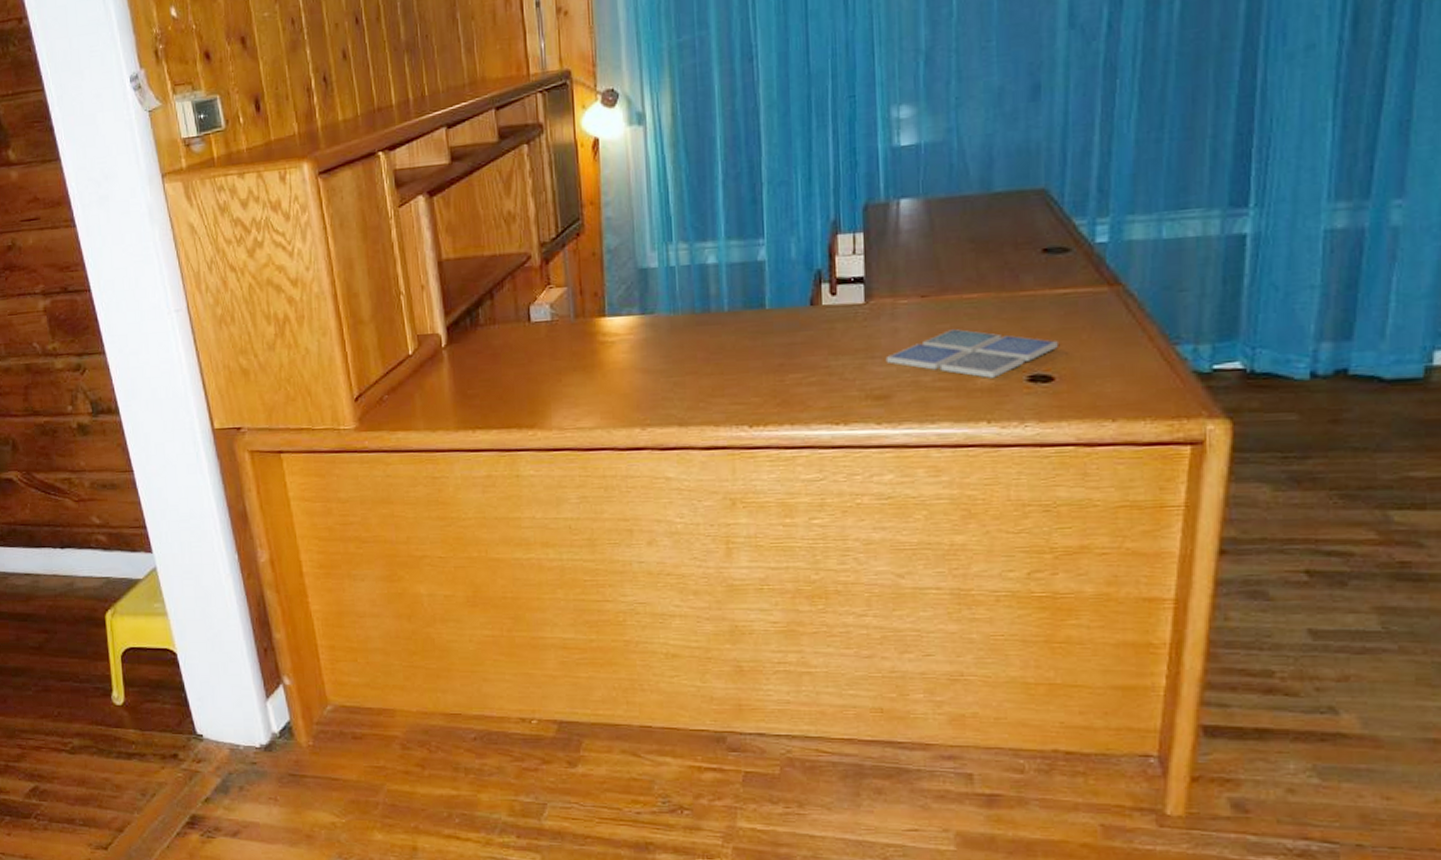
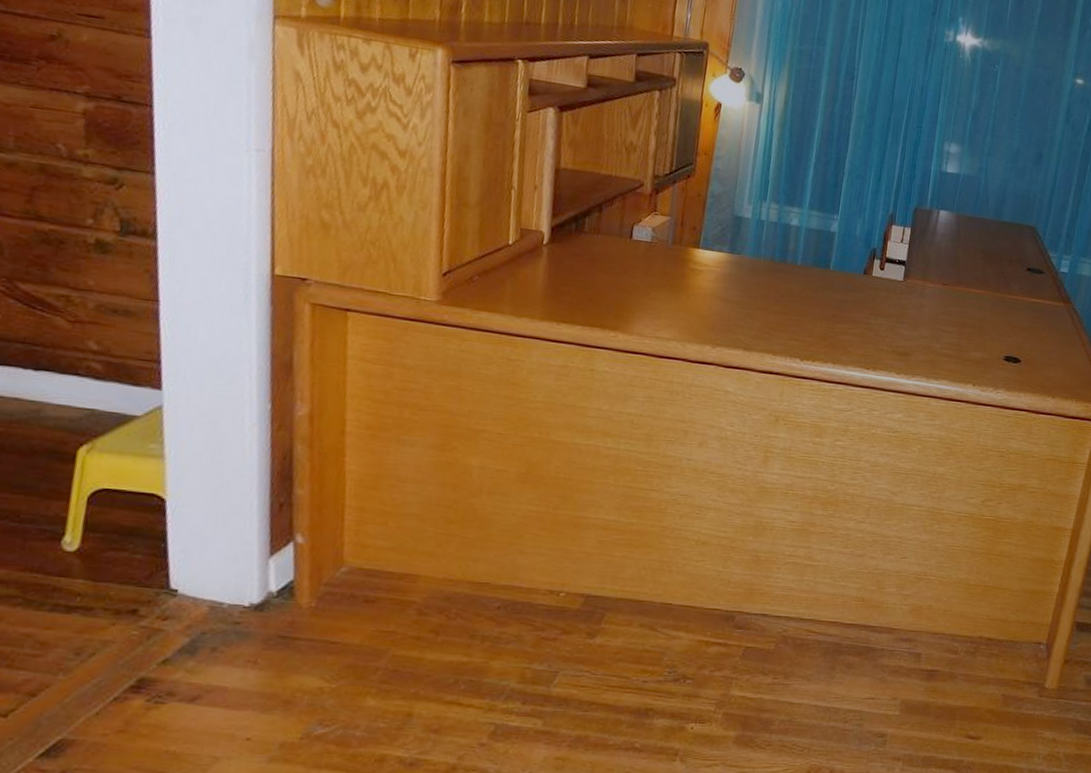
drink coaster: present [885,329,1058,378] -> none [911,313,1027,354]

